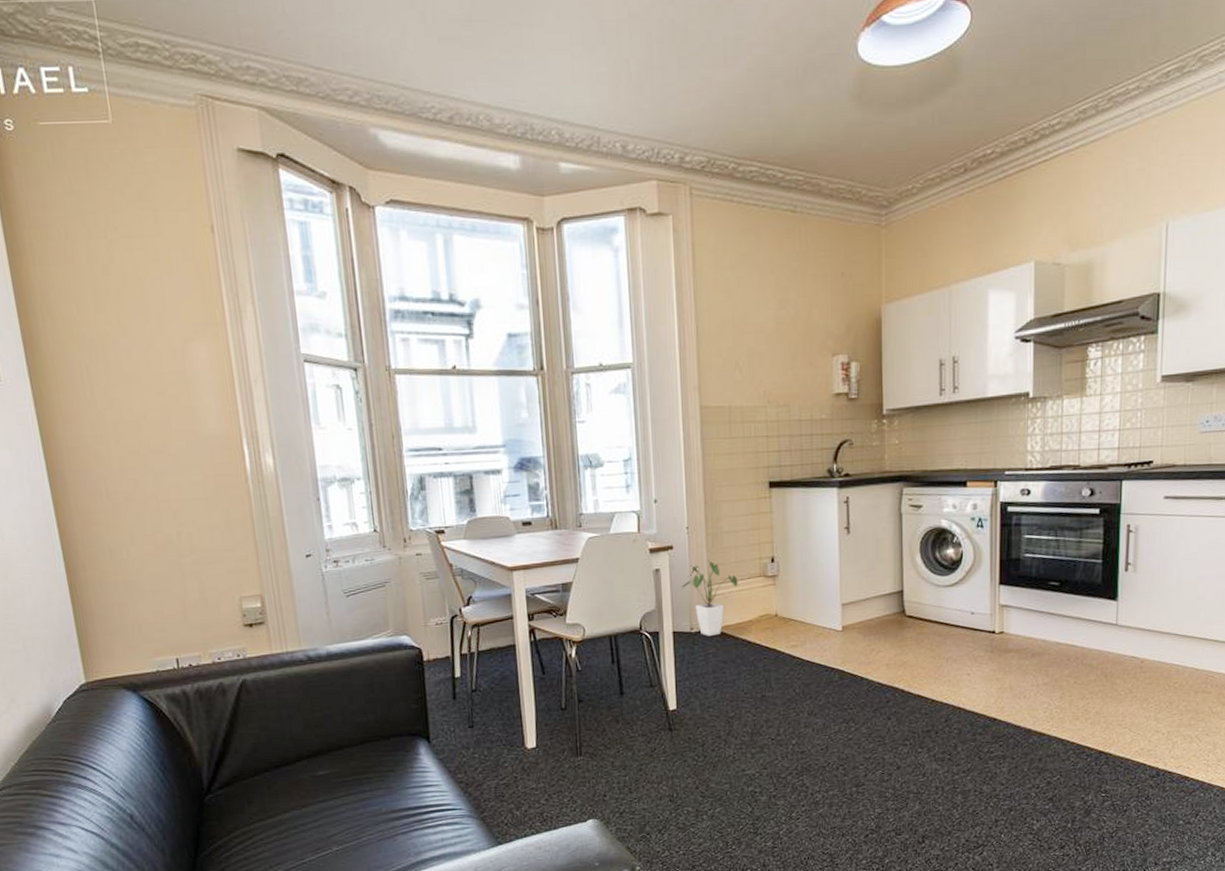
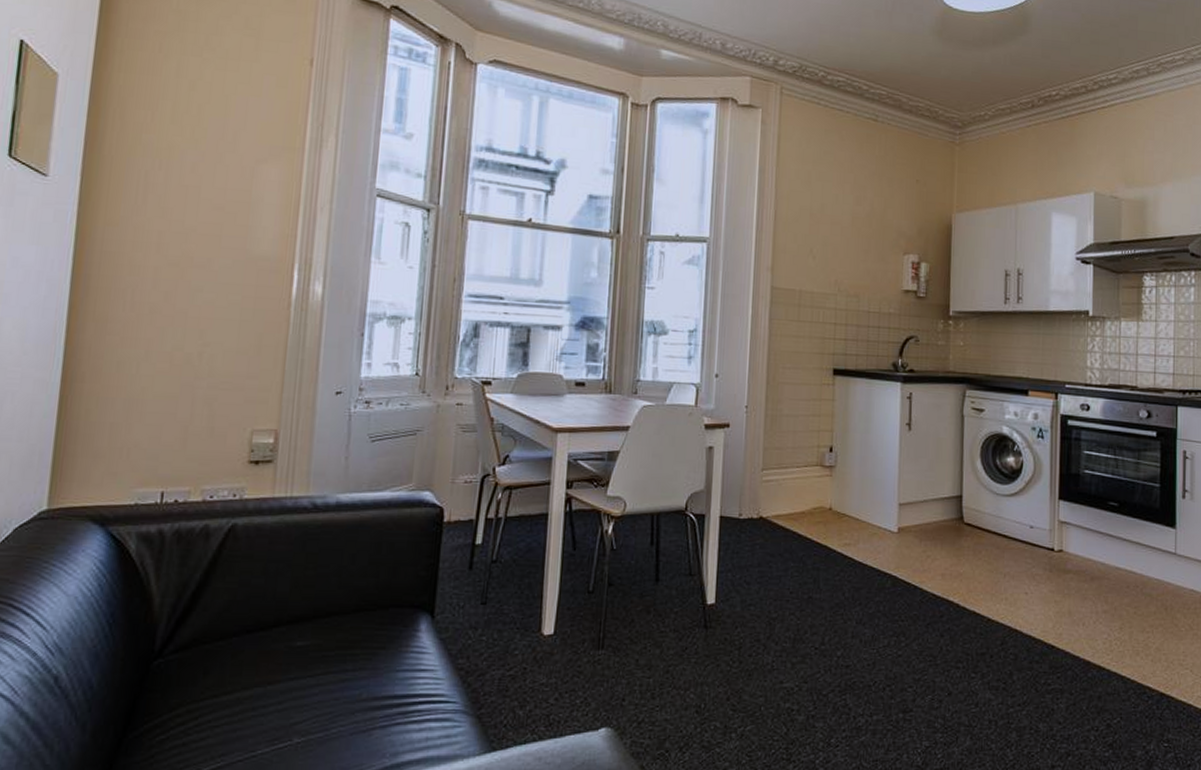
house plant: present [681,559,738,636] -> none [734,442,794,525]

